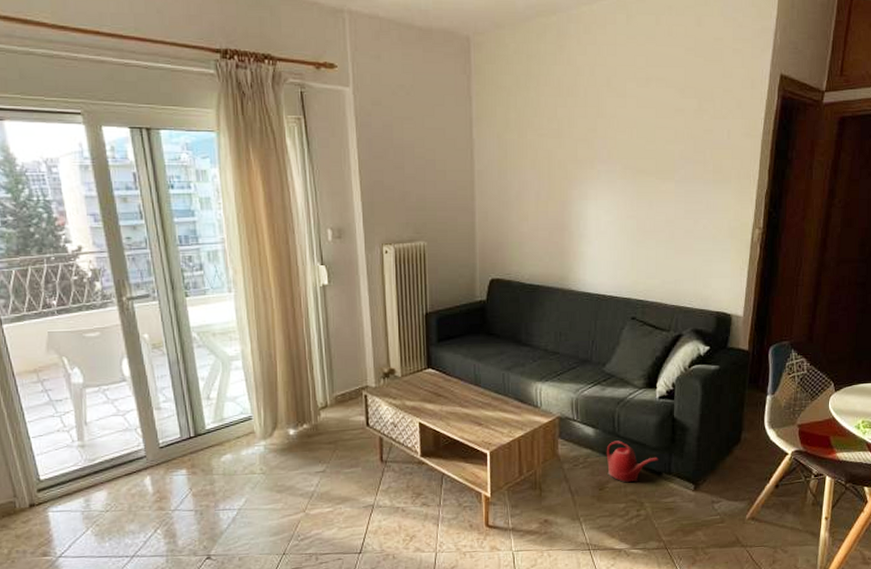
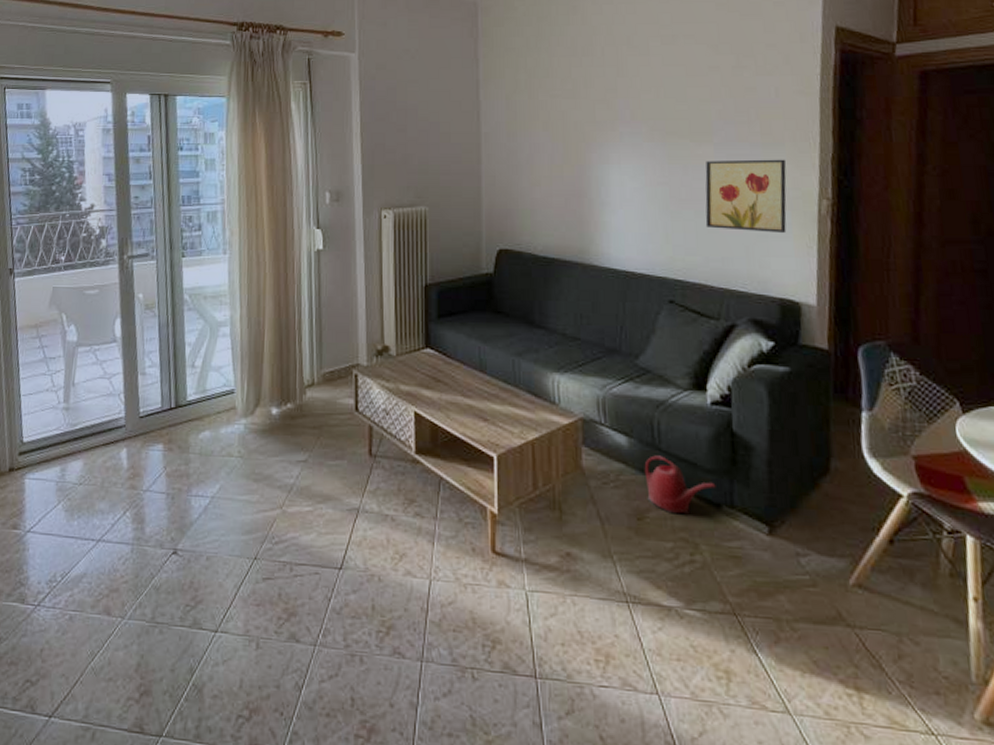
wall art: none [664,194,730,258] -> present [705,159,787,233]

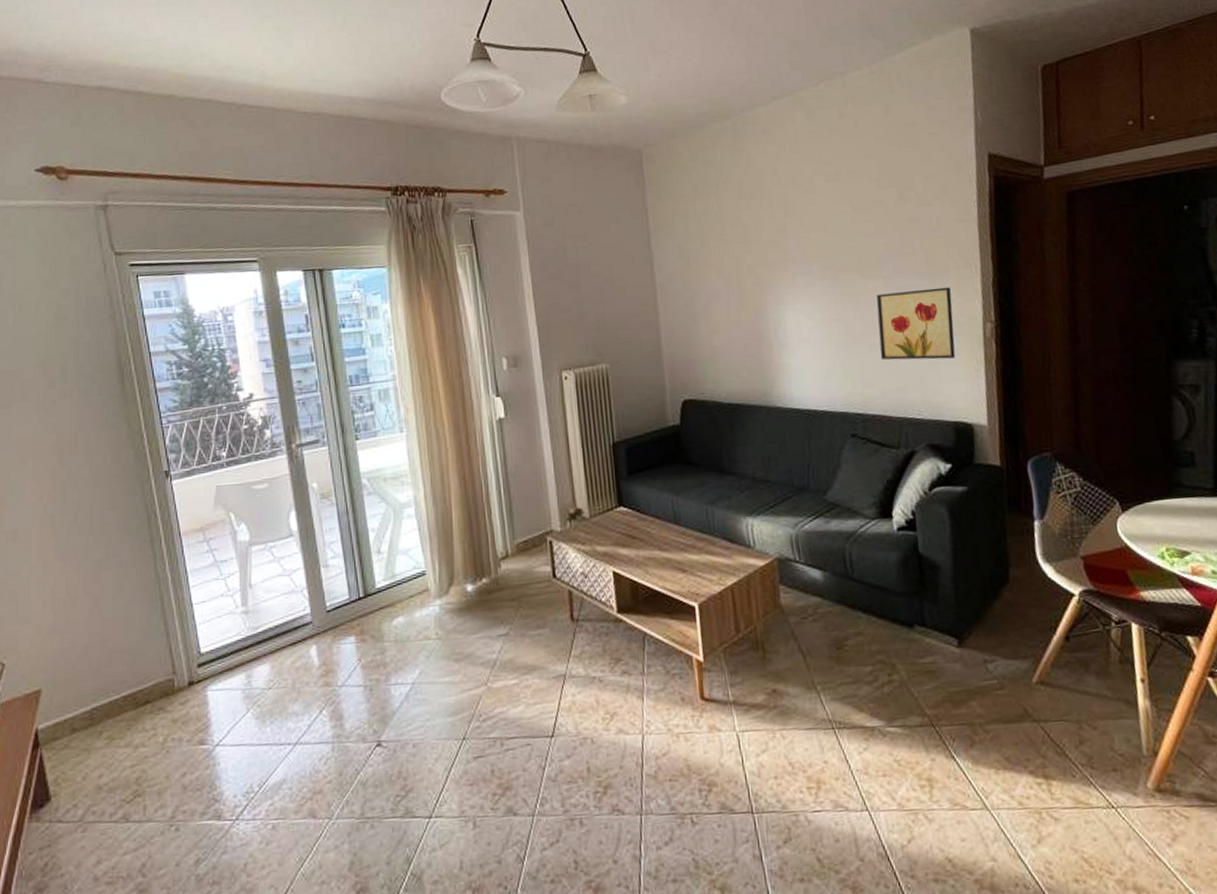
watering can: present [644,455,716,515] -> none [840,585,908,639]

